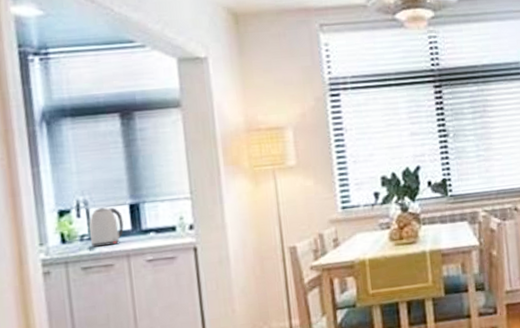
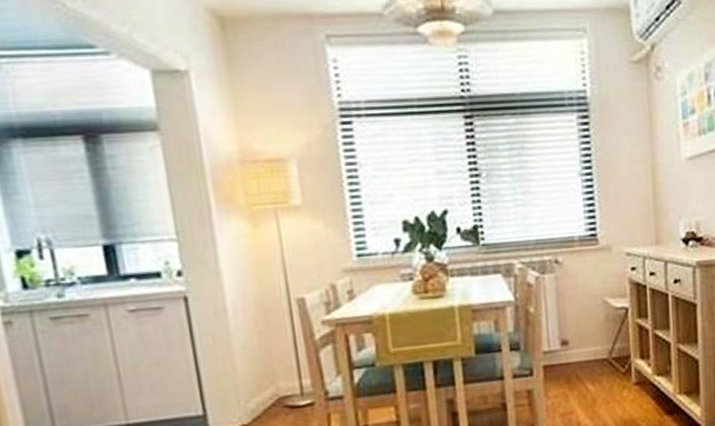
kettle: present [89,207,124,247] -> none [55,248,98,294]

